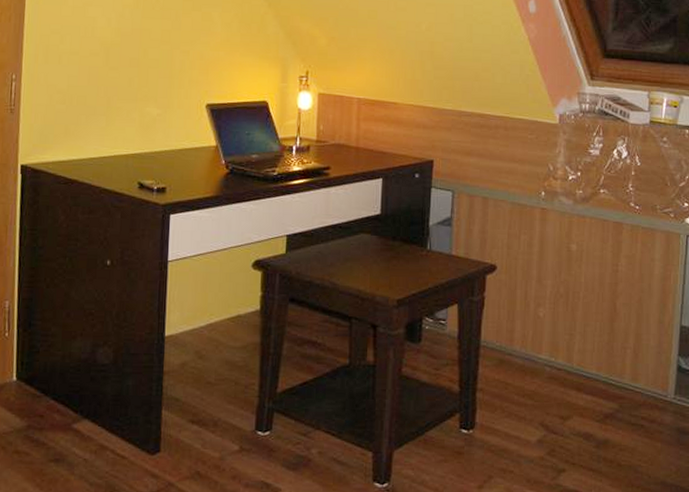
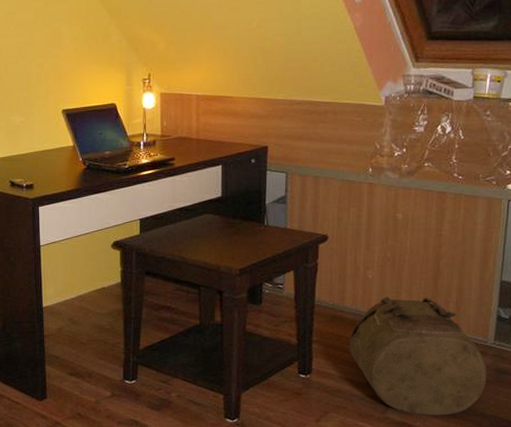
backpack: none [517,339,668,484] -> present [349,296,487,416]

